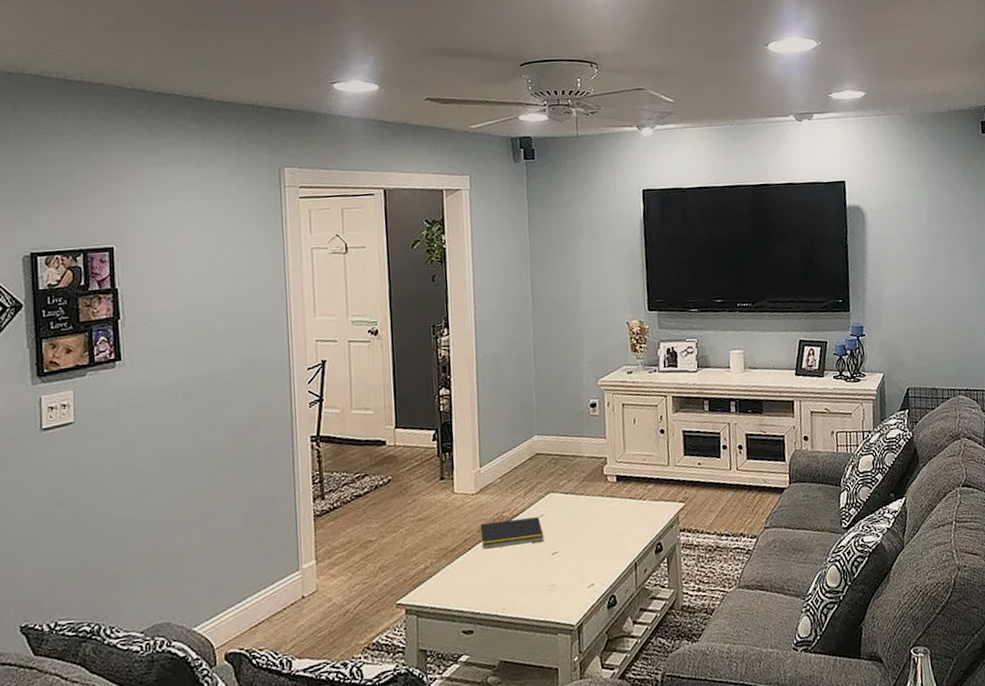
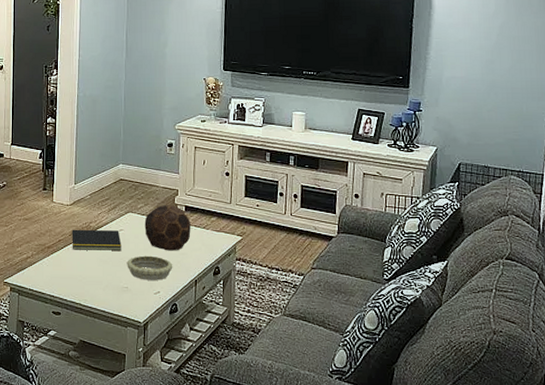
decorative bowl: none [551,541,608,573] -> present [127,255,173,280]
soccer ball: none [569,476,626,533] -> present [144,204,191,251]

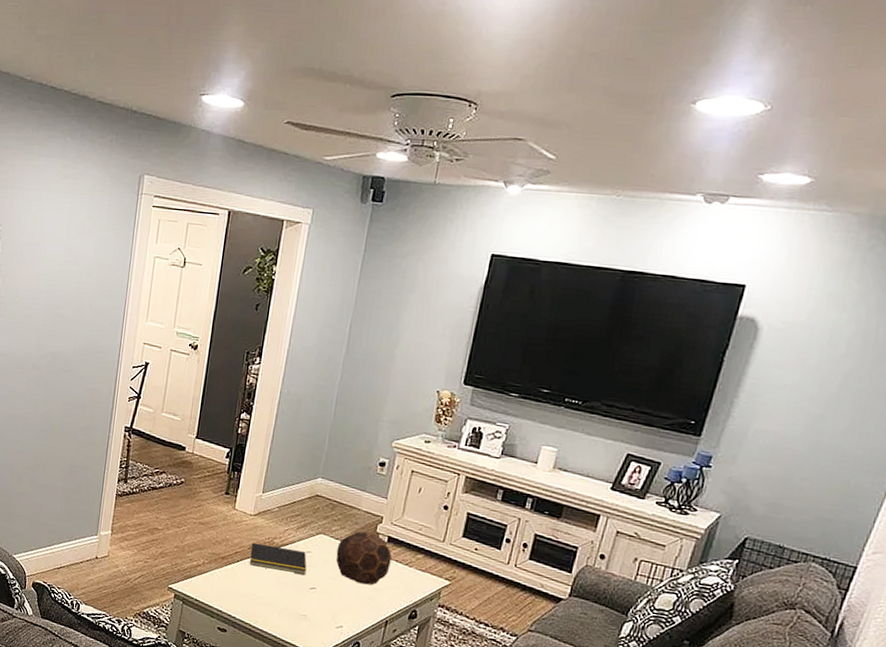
decorative bowl: present [127,255,173,280] -> none [309,583,363,614]

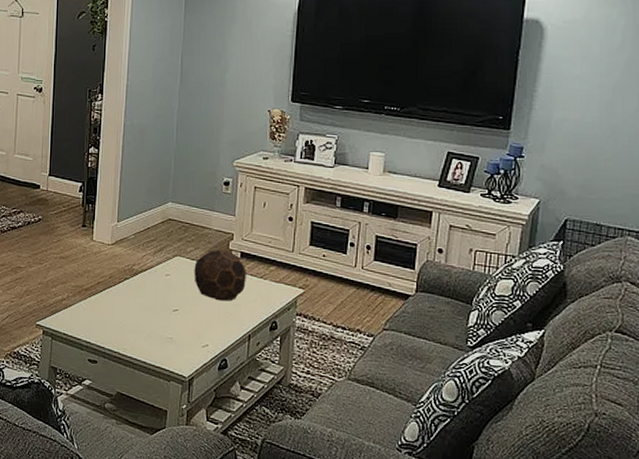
notepad: present [249,542,307,575] -> none [111,271,168,297]

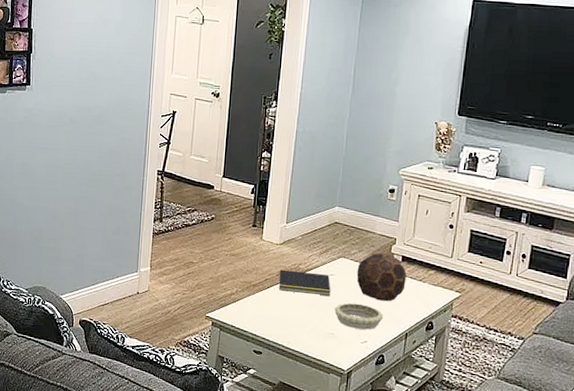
notepad: none [111,271,168,297] -> present [278,269,331,296]
decorative bowl: none [172,304,224,333] -> present [334,302,384,330]

